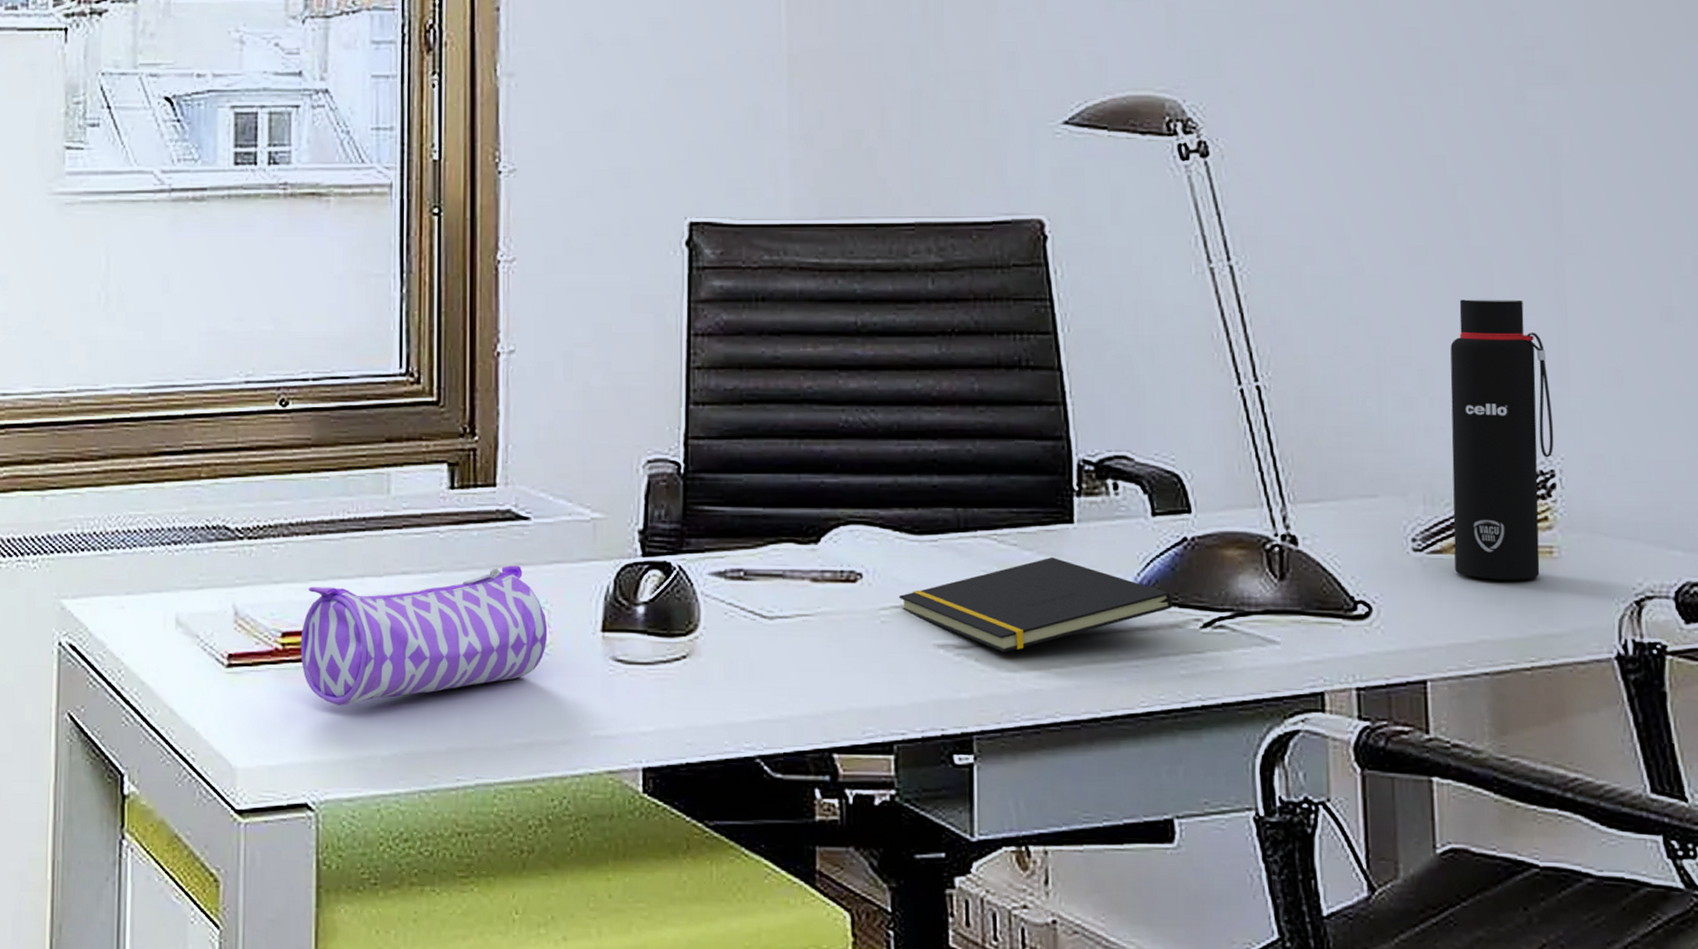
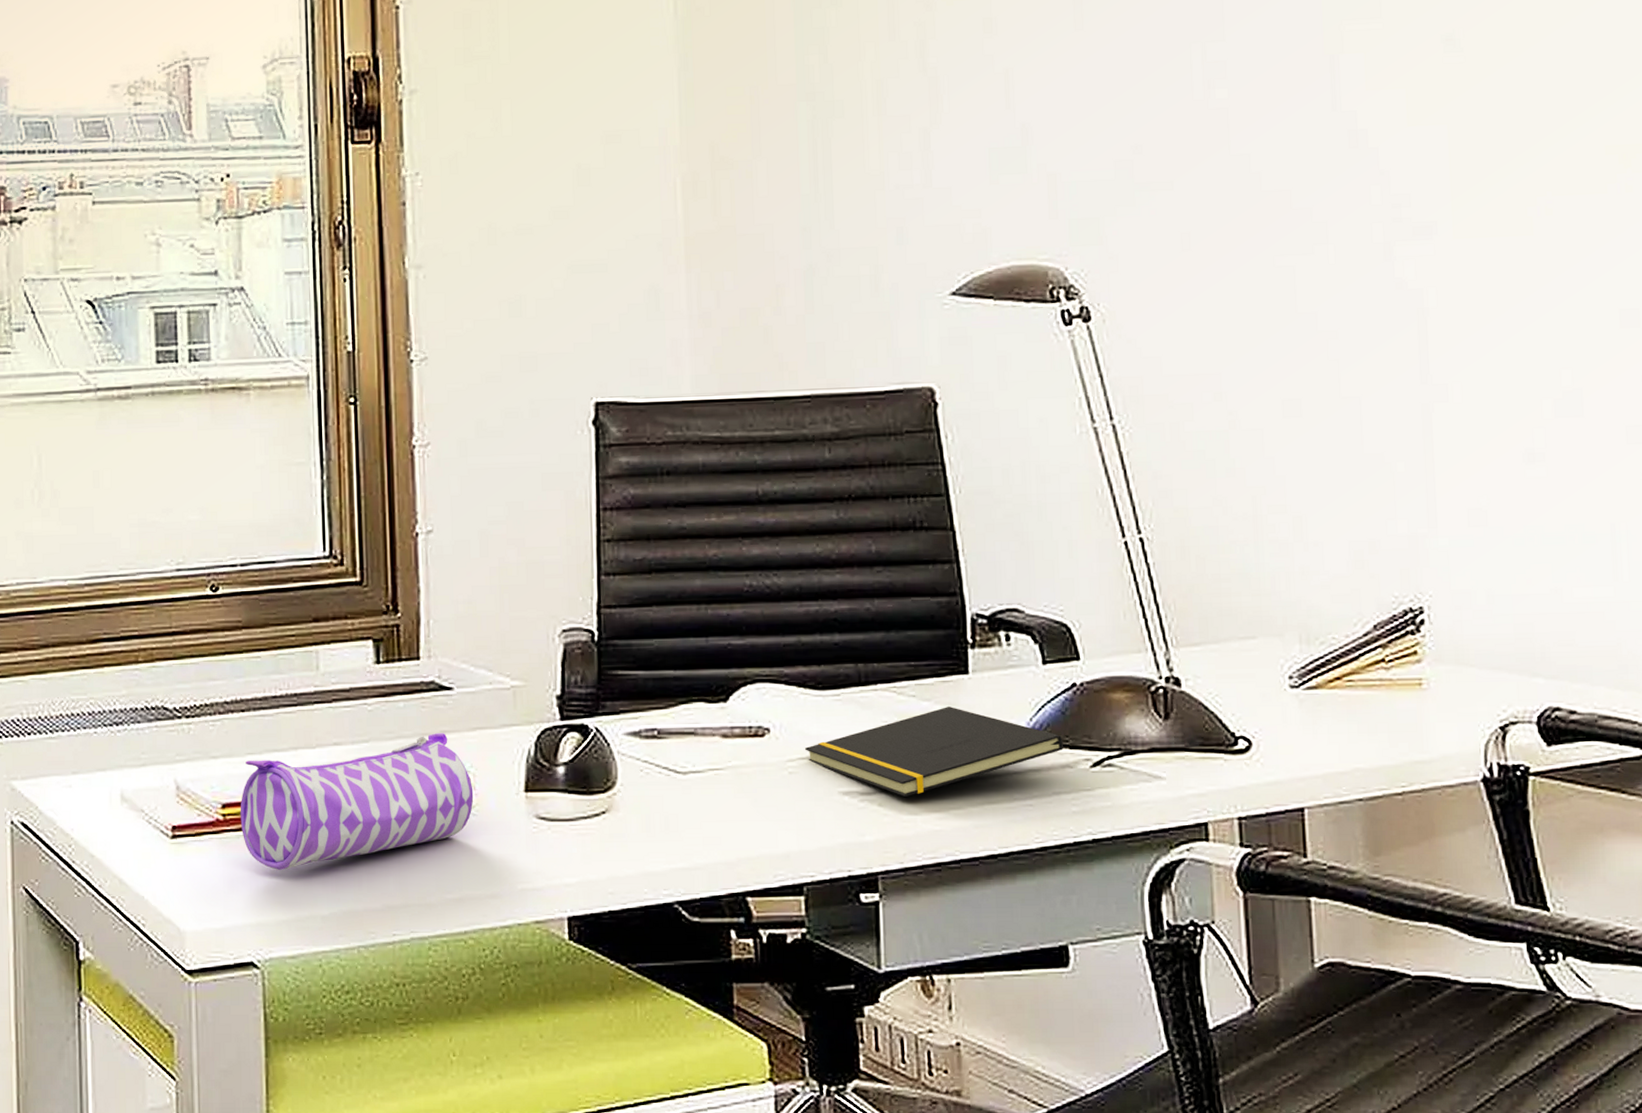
water bottle: present [1450,298,1554,580] -> none [1323,446,1423,712]

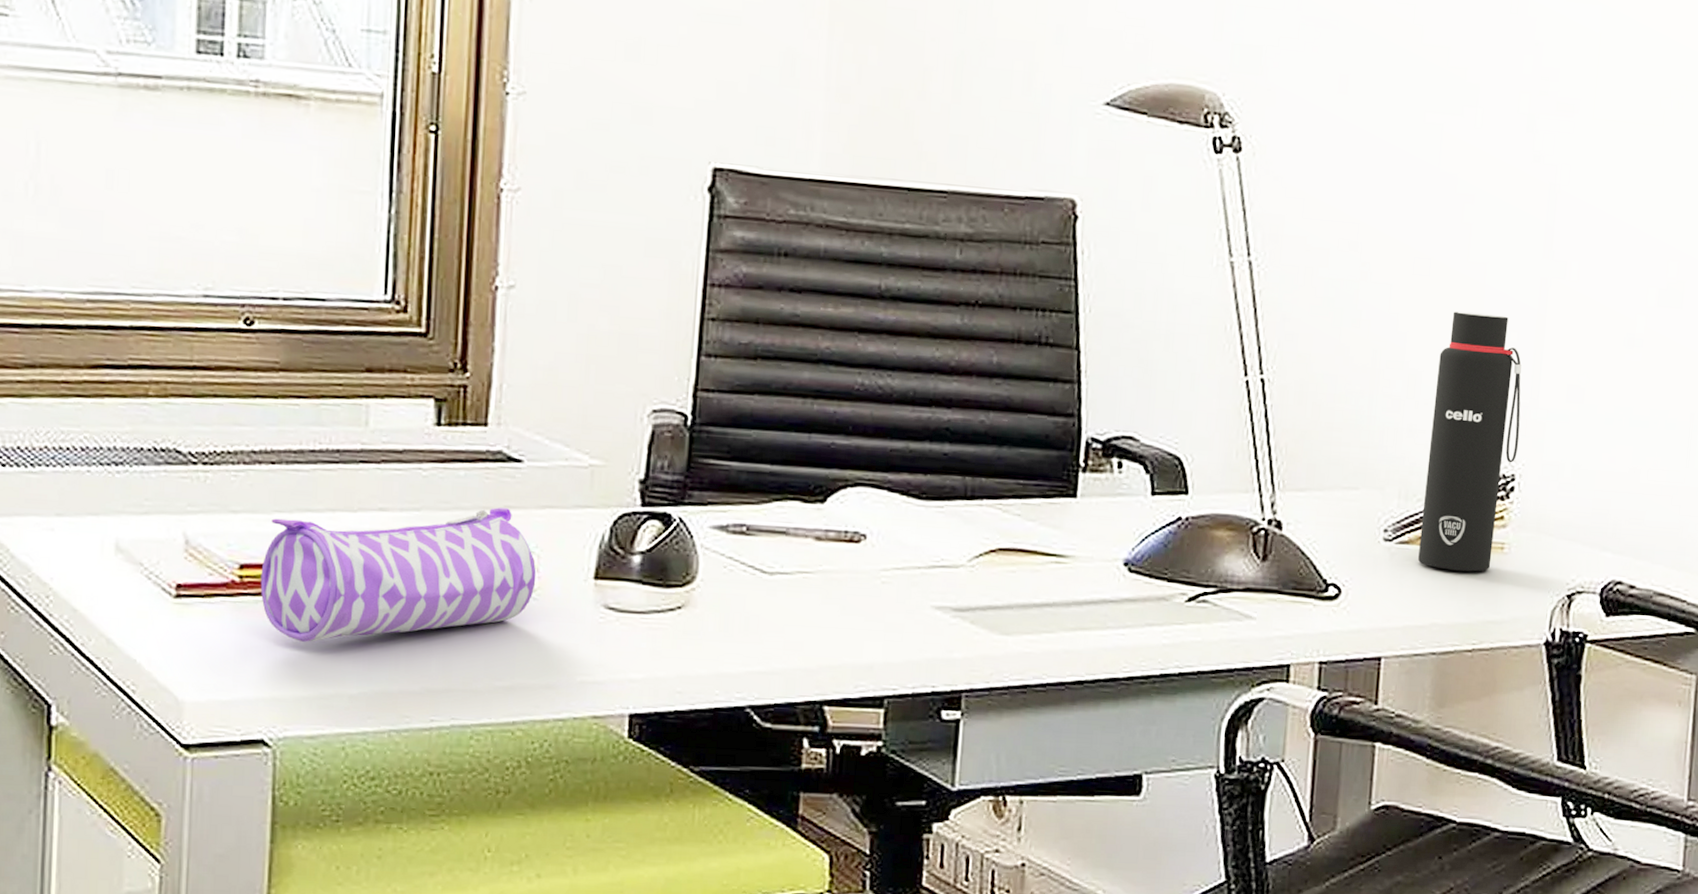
notepad: present [805,707,1063,797] -> none [901,529,1162,616]
water bottle: none [1323,446,1423,712] -> present [1418,311,1522,572]

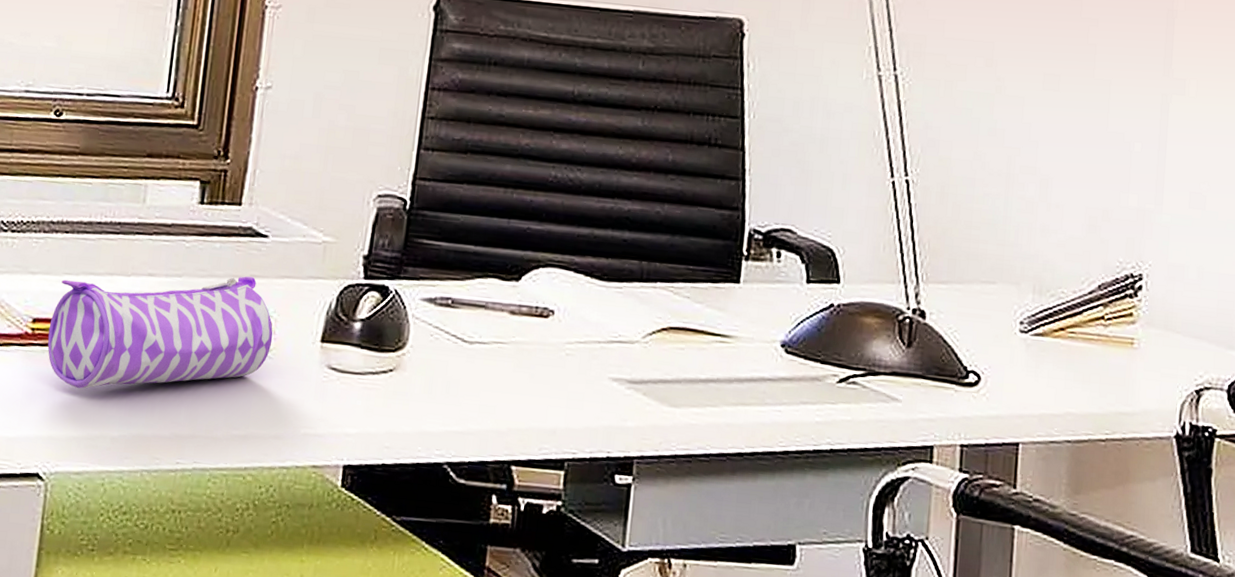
water bottle: present [1418,311,1522,572] -> none [1052,123,1146,365]

